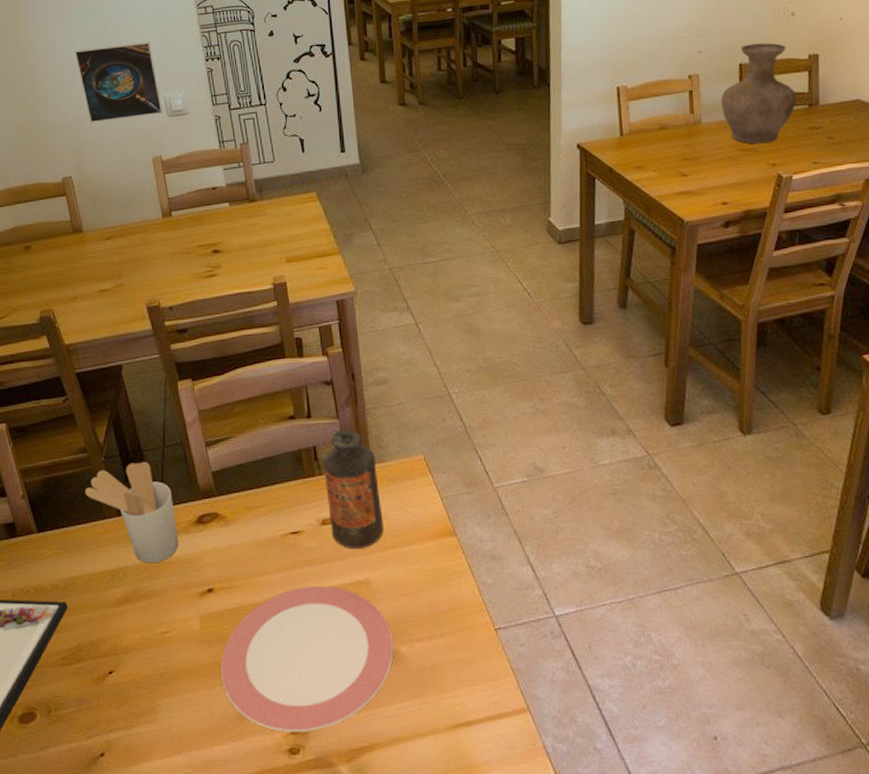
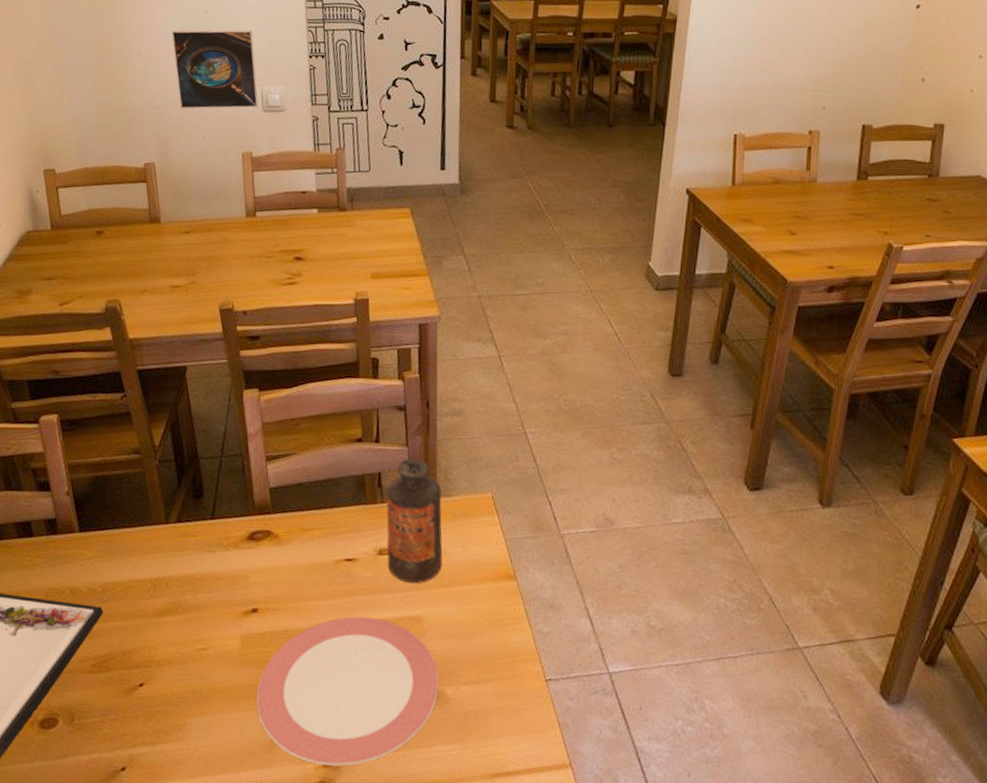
utensil holder: present [85,461,179,564] -> none [134,469,227,577]
vase: present [721,42,797,144] -> none [839,105,917,210]

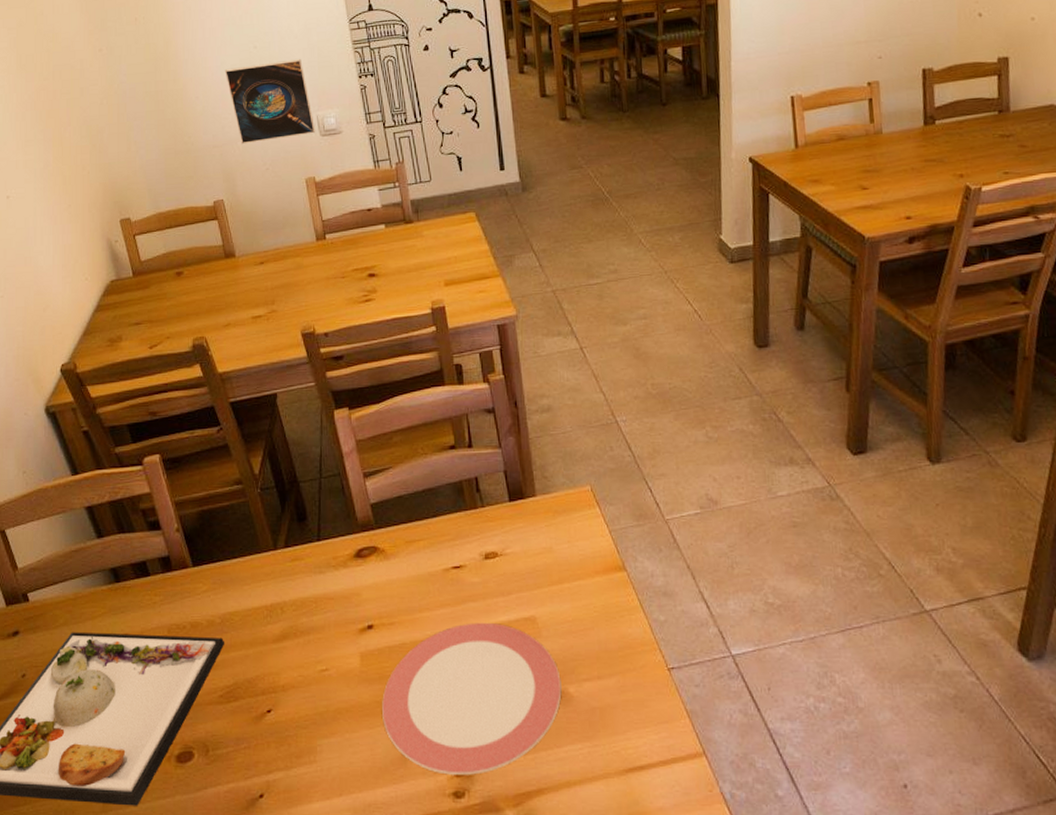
bottle: present [385,458,443,584] -> none [485,459,550,585]

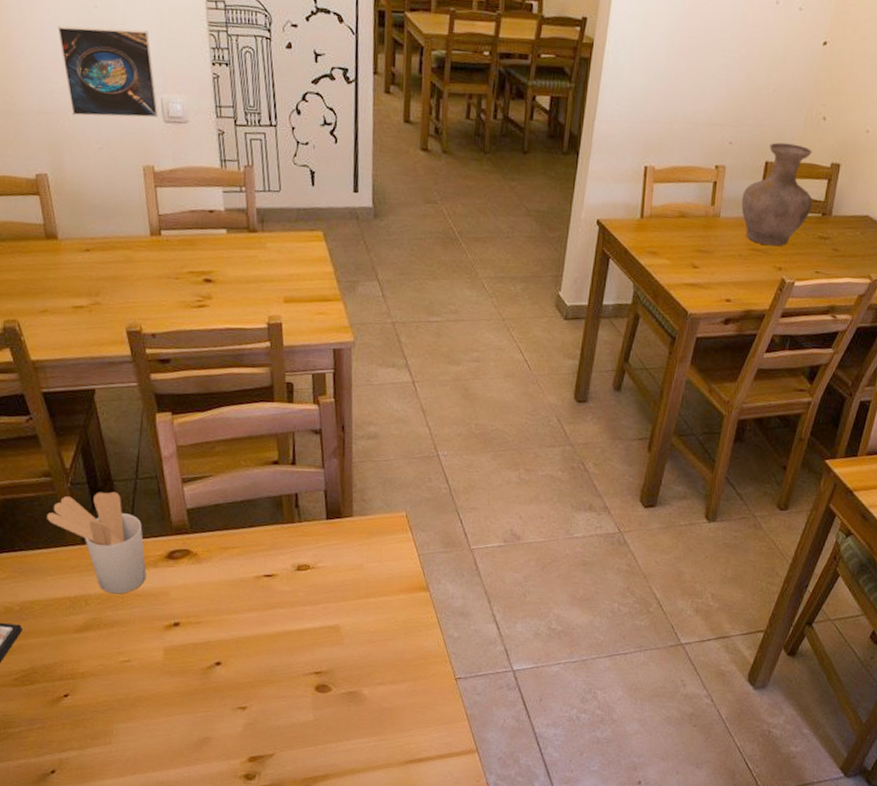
utensil holder: none [241,493,337,599] -> present [47,491,147,594]
plate: present [382,622,562,775] -> none [182,627,357,761]
vase: none [903,46,985,154] -> present [741,142,813,247]

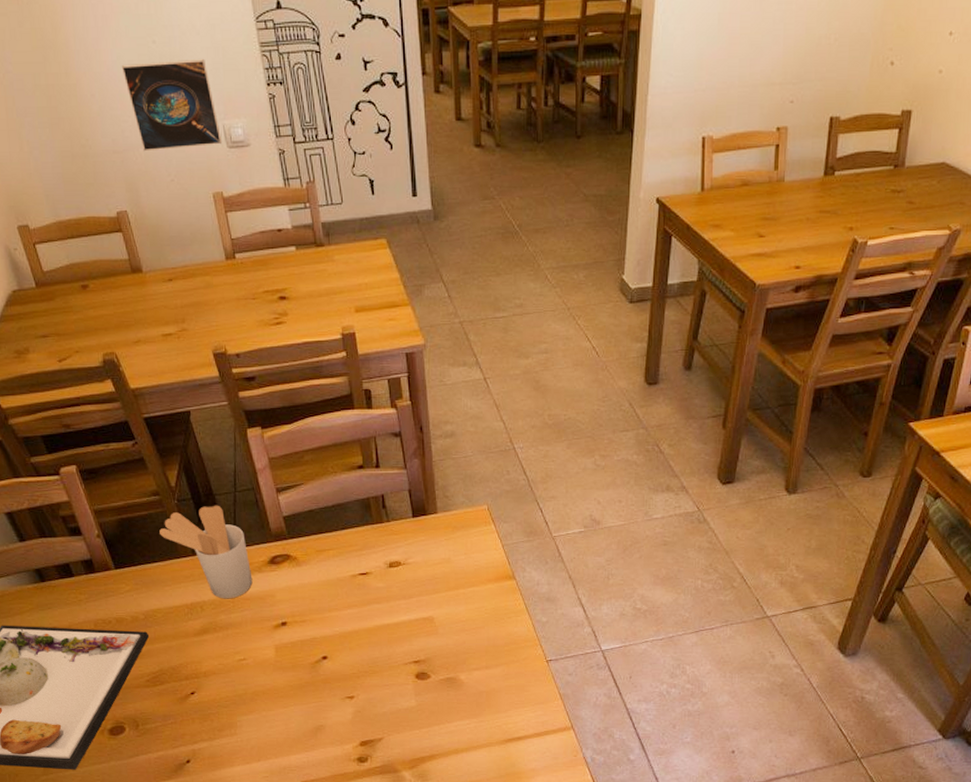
vase: present [741,142,813,247] -> none [807,95,883,206]

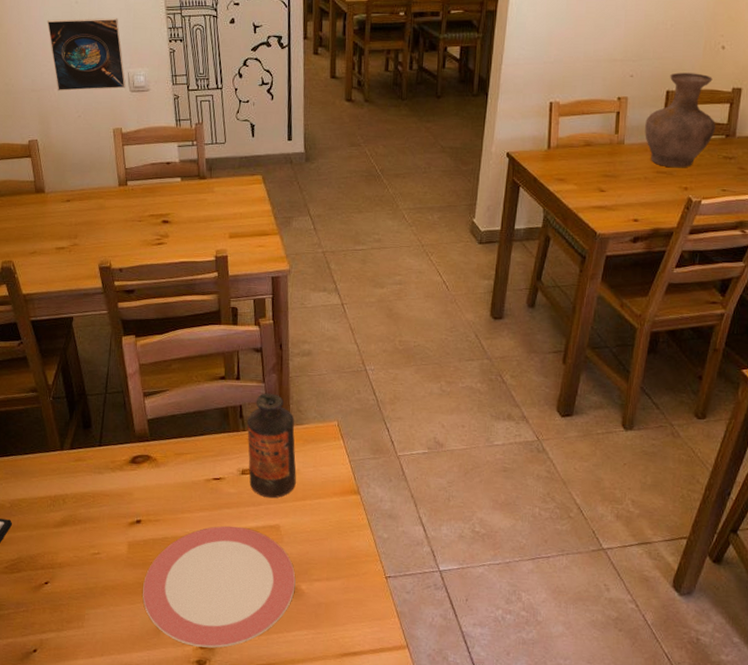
utensil holder: present [159,505,253,599] -> none [33,404,114,494]
plate: none [295,621,454,744] -> present [143,525,296,648]
bottle: none [390,480,447,590] -> present [246,393,296,498]
vase: none [807,95,883,206] -> present [645,72,715,168]

